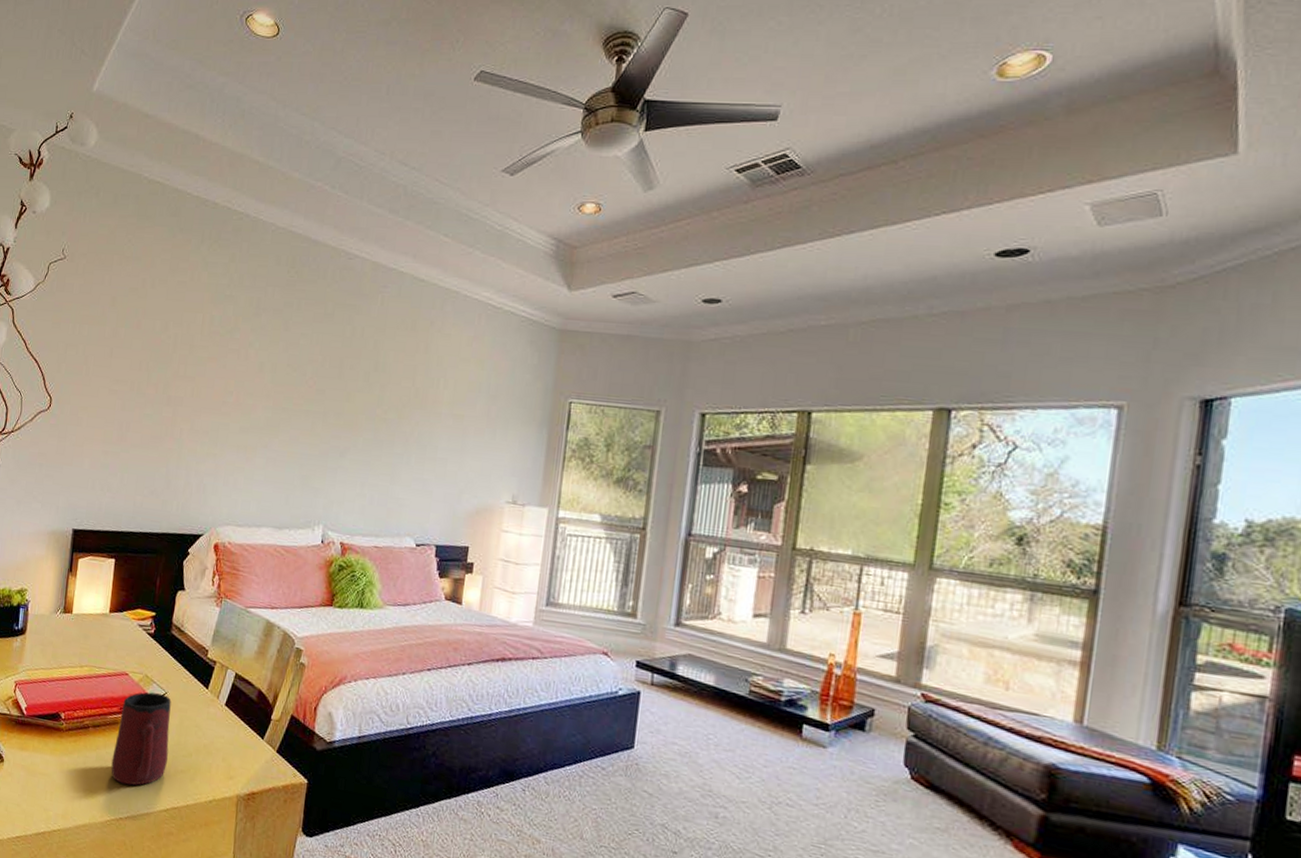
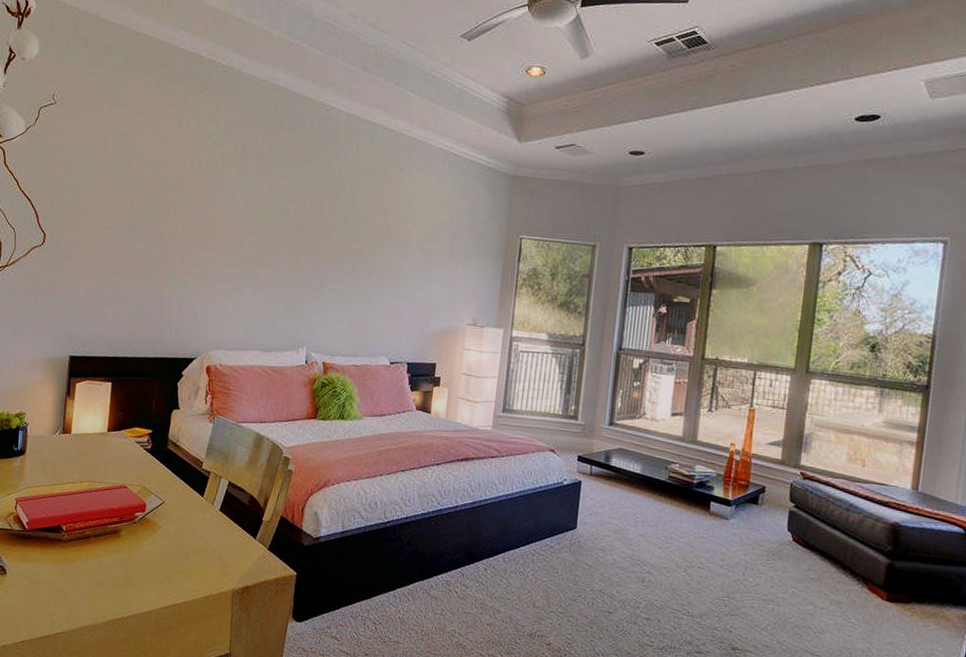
mug: present [111,692,171,786] -> none [112,502,169,588]

